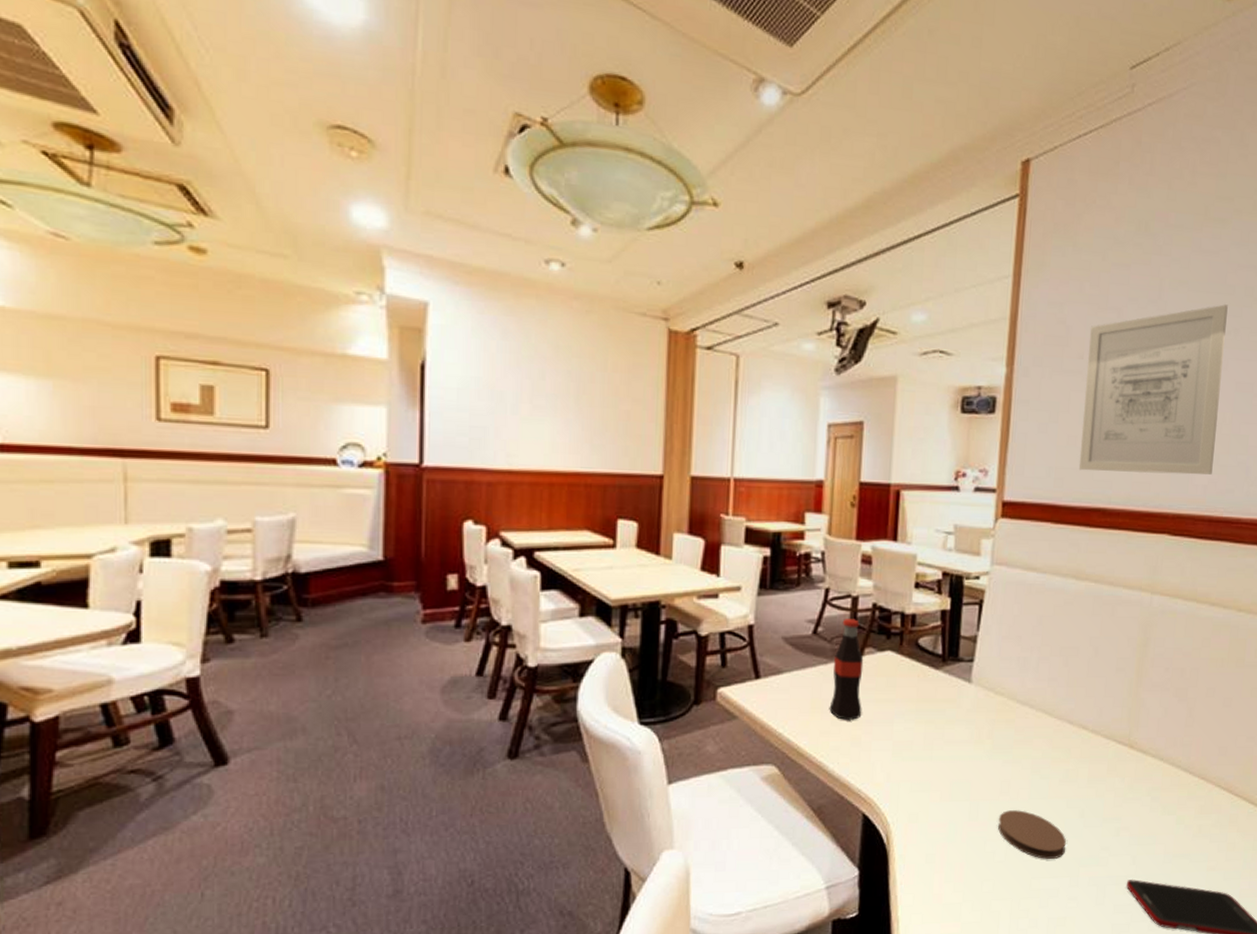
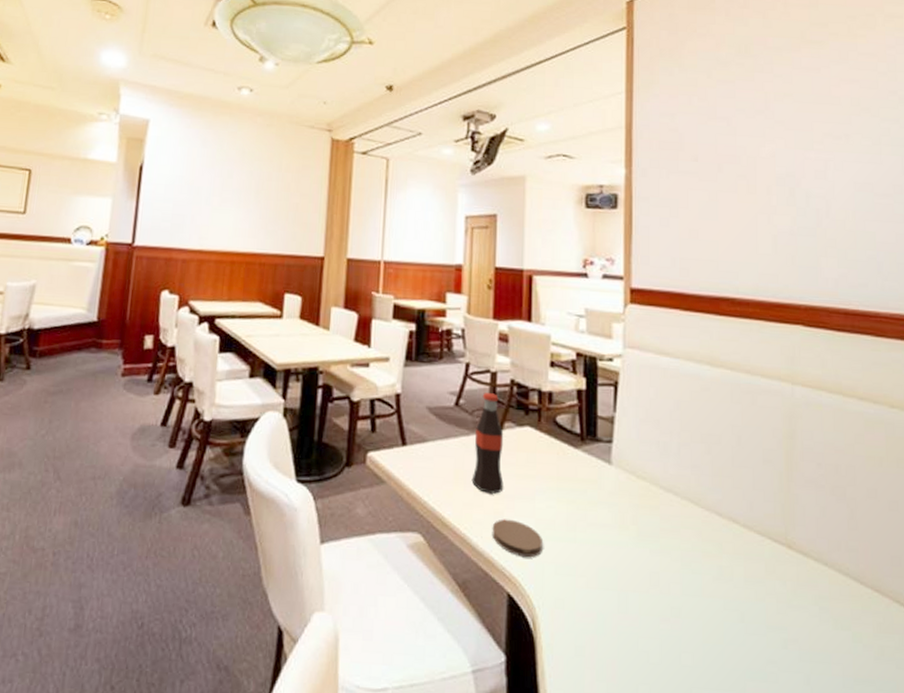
coaster: none [848,744,899,779] -> present [492,519,542,558]
coaster: present [998,810,1066,859] -> none [651,606,727,668]
wall art: present [1078,304,1228,475] -> none [702,113,841,269]

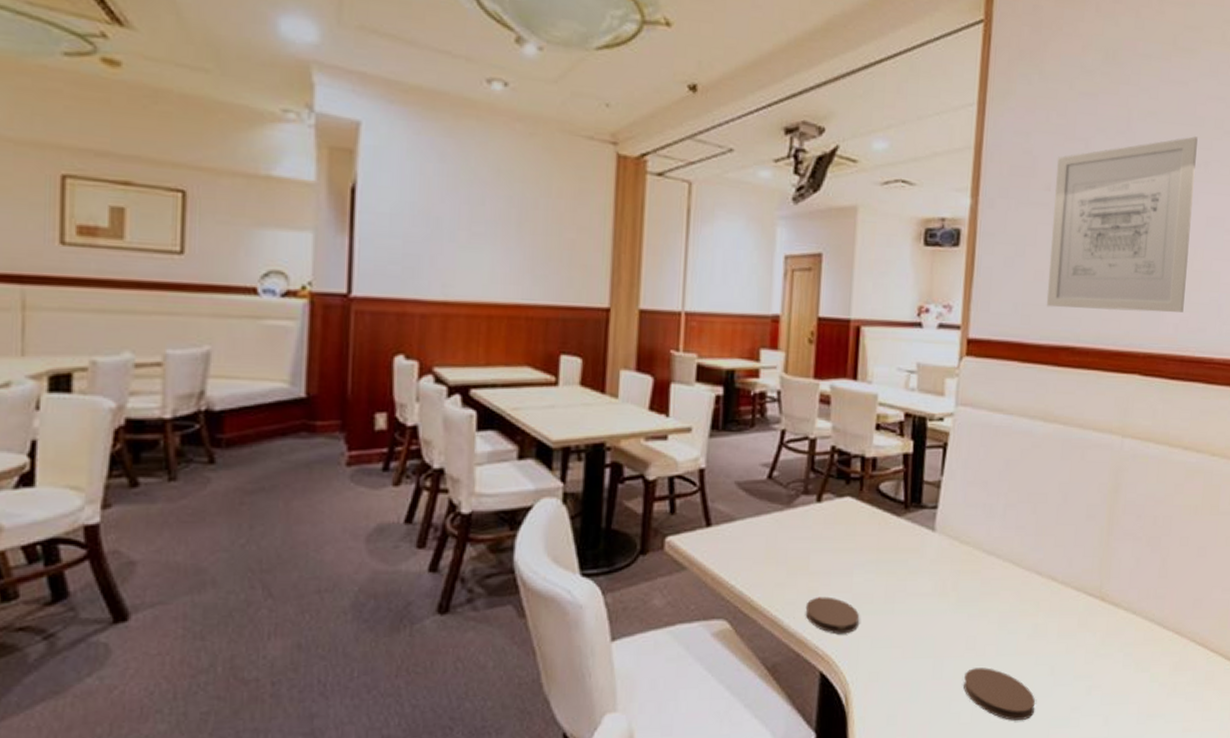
bottle: present [471,393,504,494] -> none [784,462,822,571]
coaster: none [651,606,727,668] -> present [964,668,1035,720]
wall art: none [702,113,841,269] -> present [1046,136,1198,313]

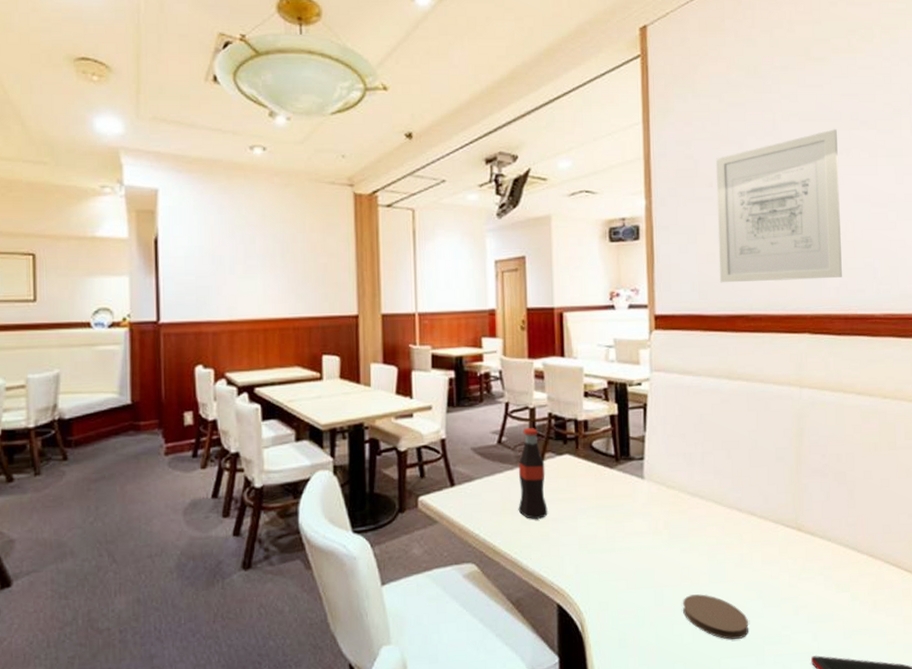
bottle: none [784,462,822,571] -> present [518,428,548,519]
coaster: present [805,596,859,635] -> none [539,539,586,571]

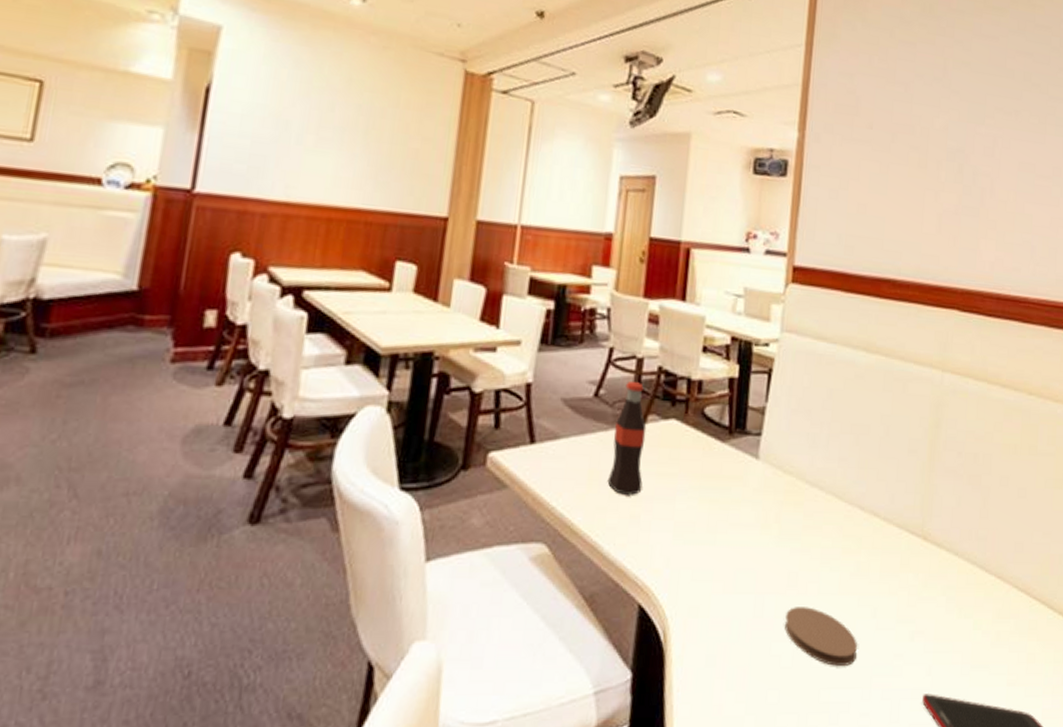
wall art: present [716,129,842,283] -> none [868,86,1008,252]

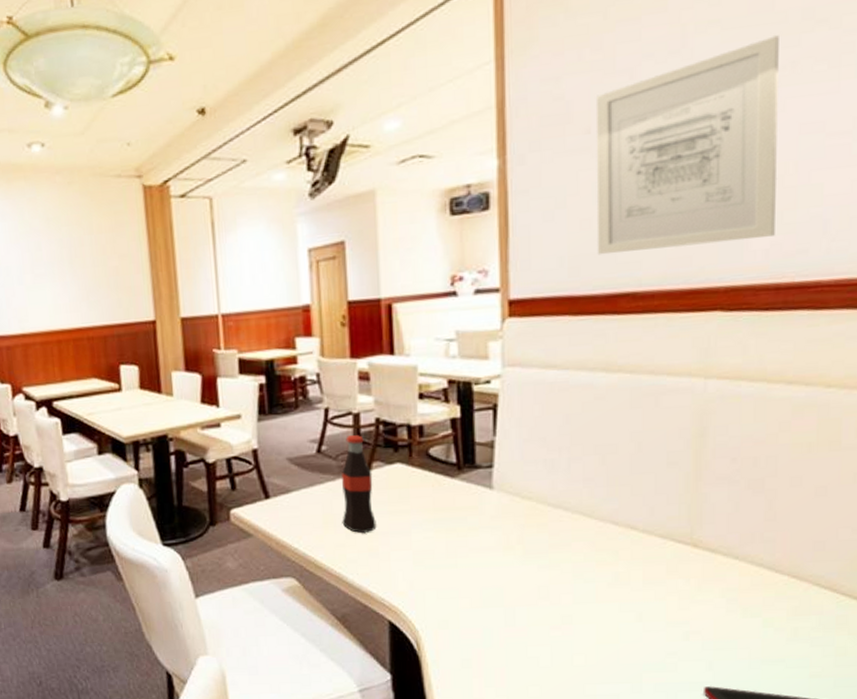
coaster: present [785,607,857,666] -> none [540,615,622,665]
wall art: none [868,86,1008,252] -> present [596,35,779,255]

